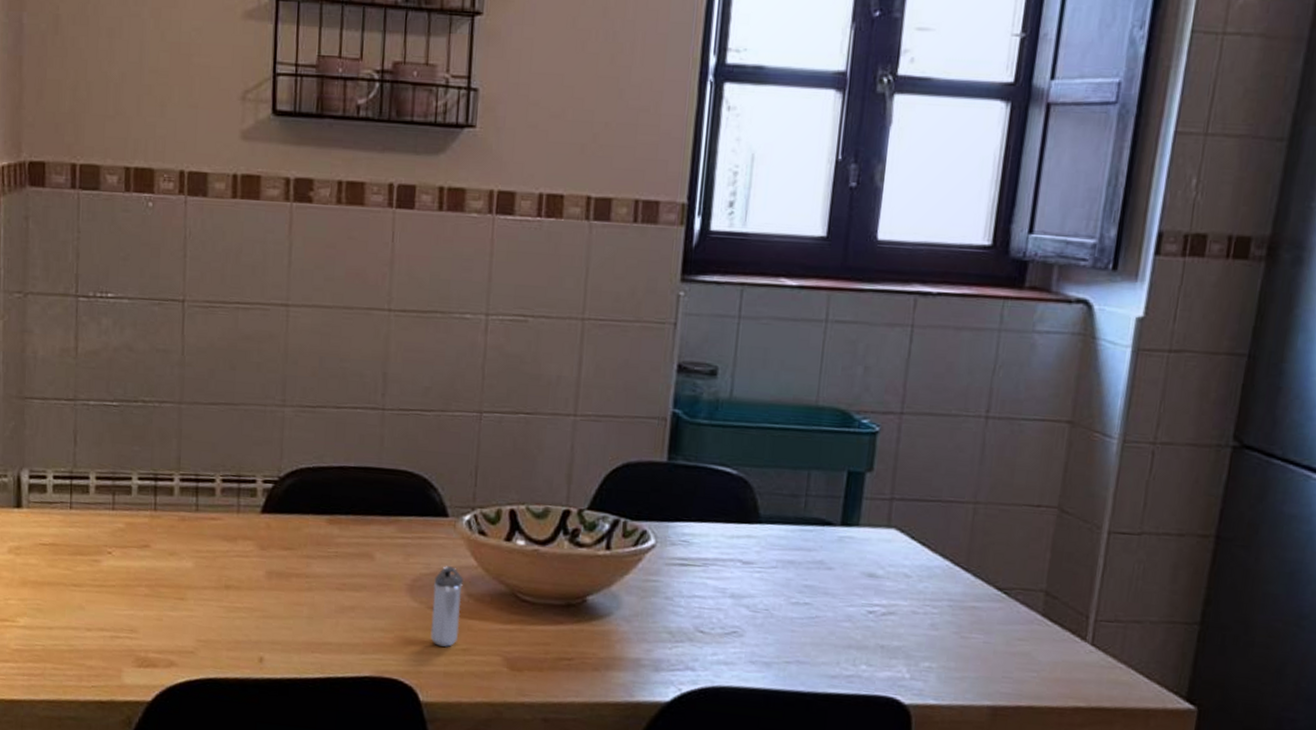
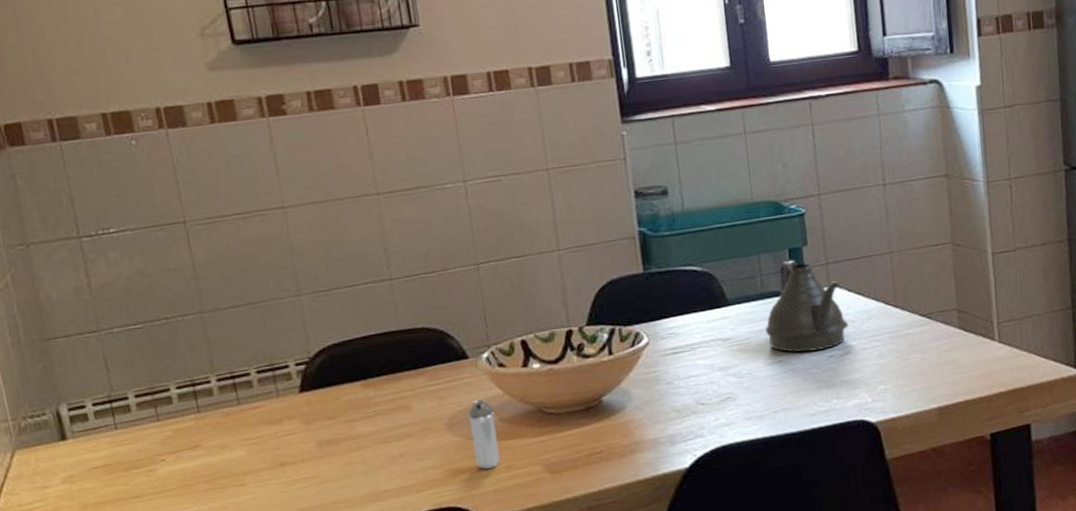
teapot: none [797,485,902,602] -> present [765,260,848,353]

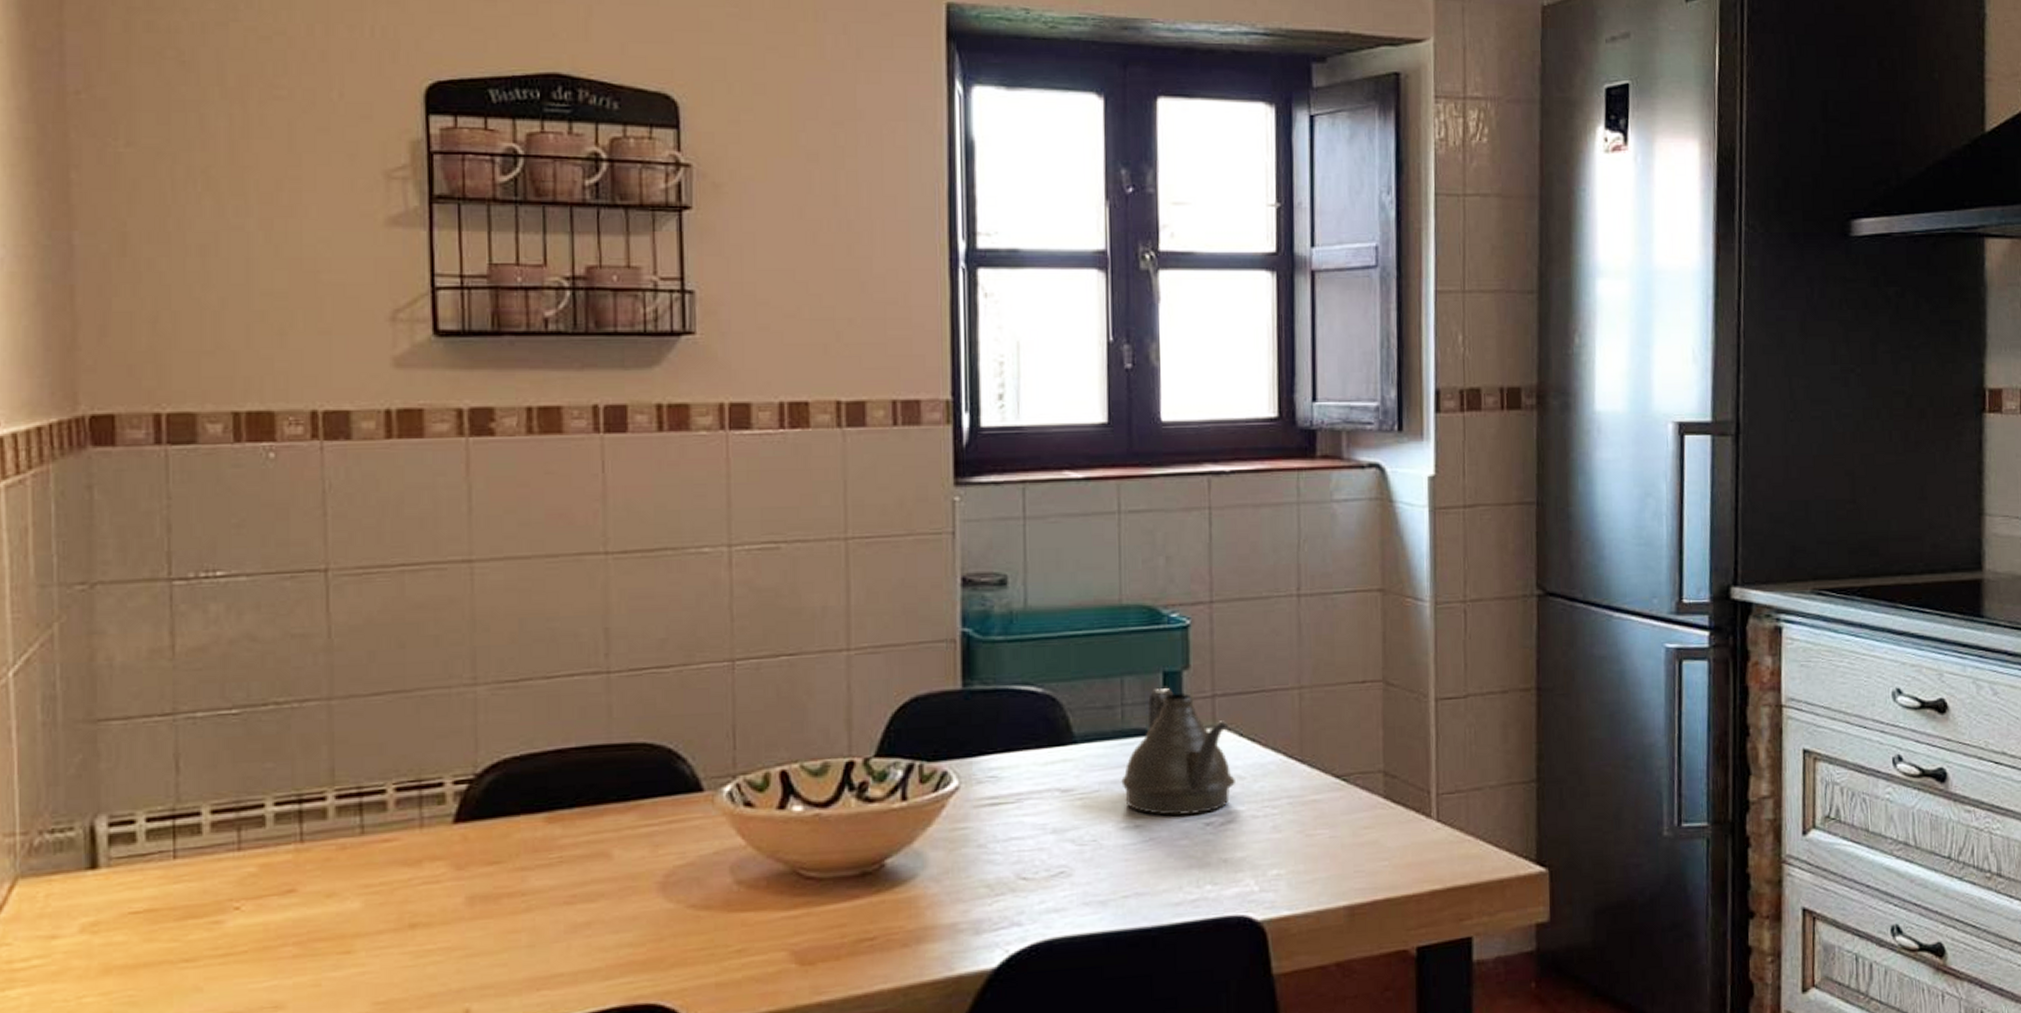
shaker: present [468,399,500,469] -> none [693,851,731,953]

